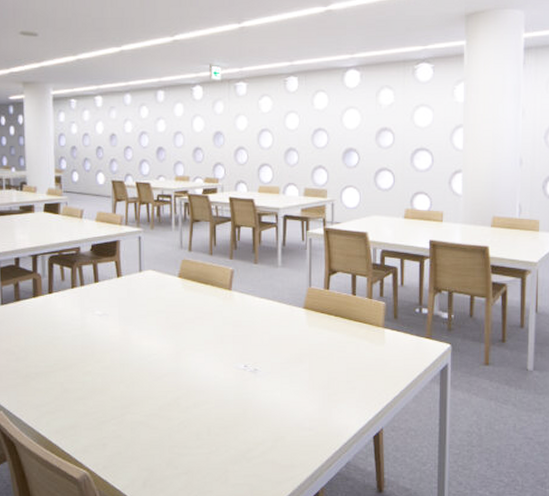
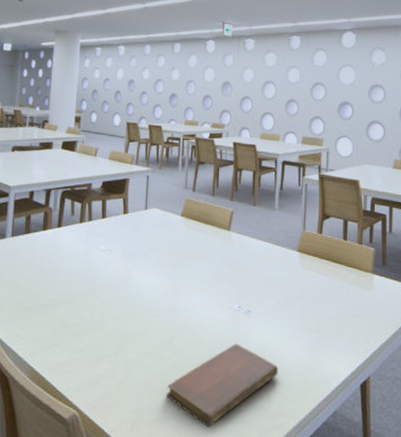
notebook: none [176,402,289,481] -> present [166,343,279,427]

